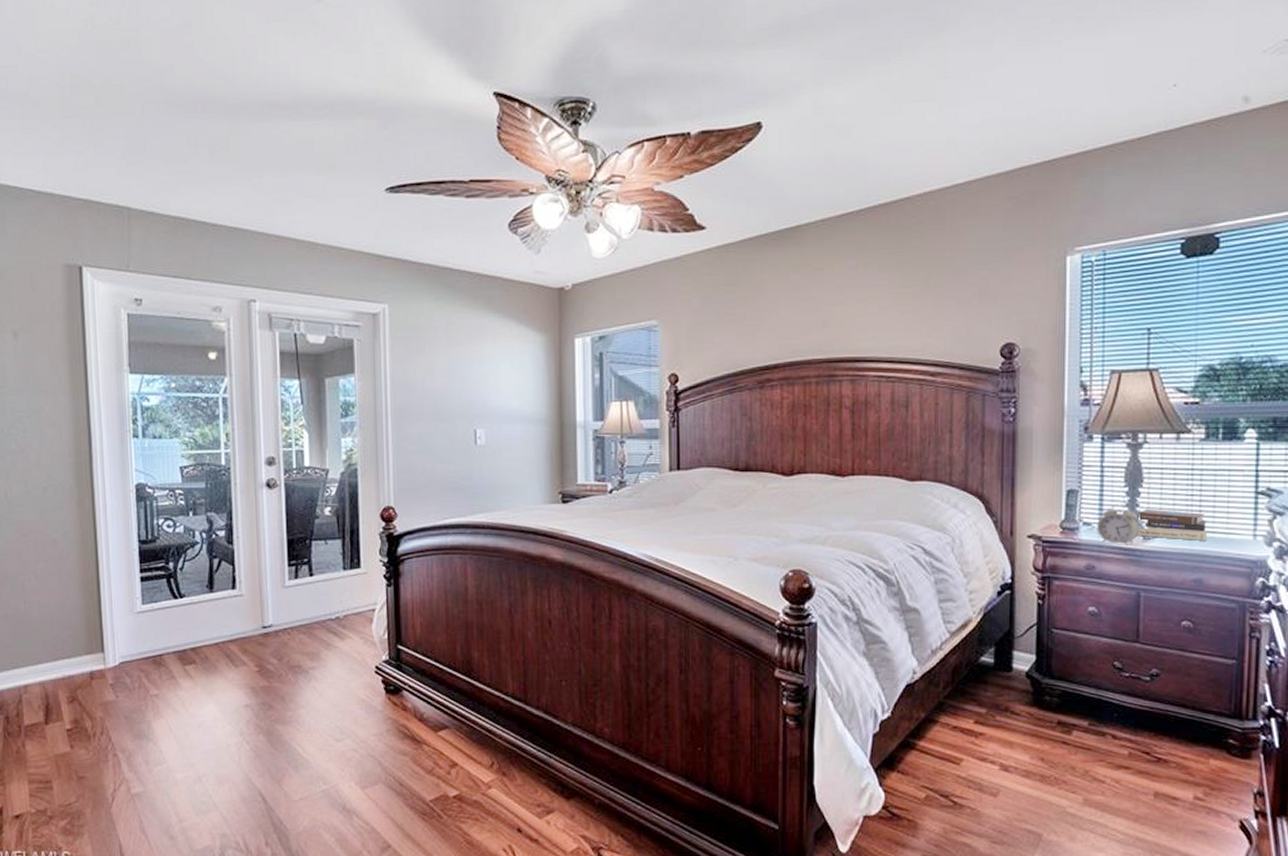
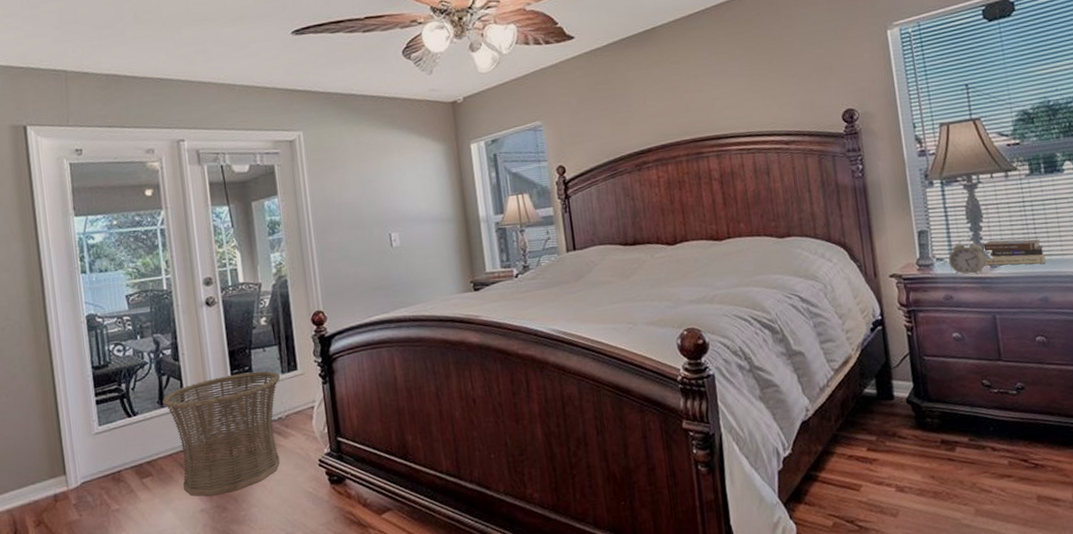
basket: none [212,565,341,692] -> present [162,371,280,497]

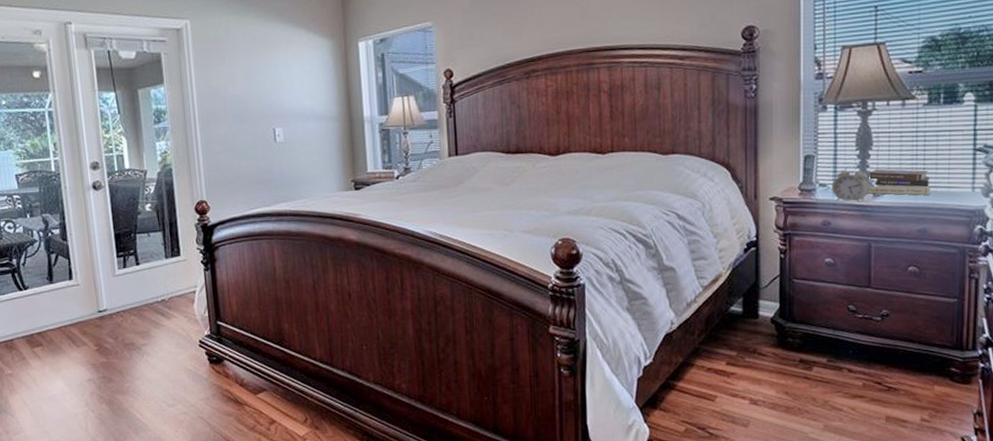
basket: present [162,371,280,497] -> none [51,255,164,368]

